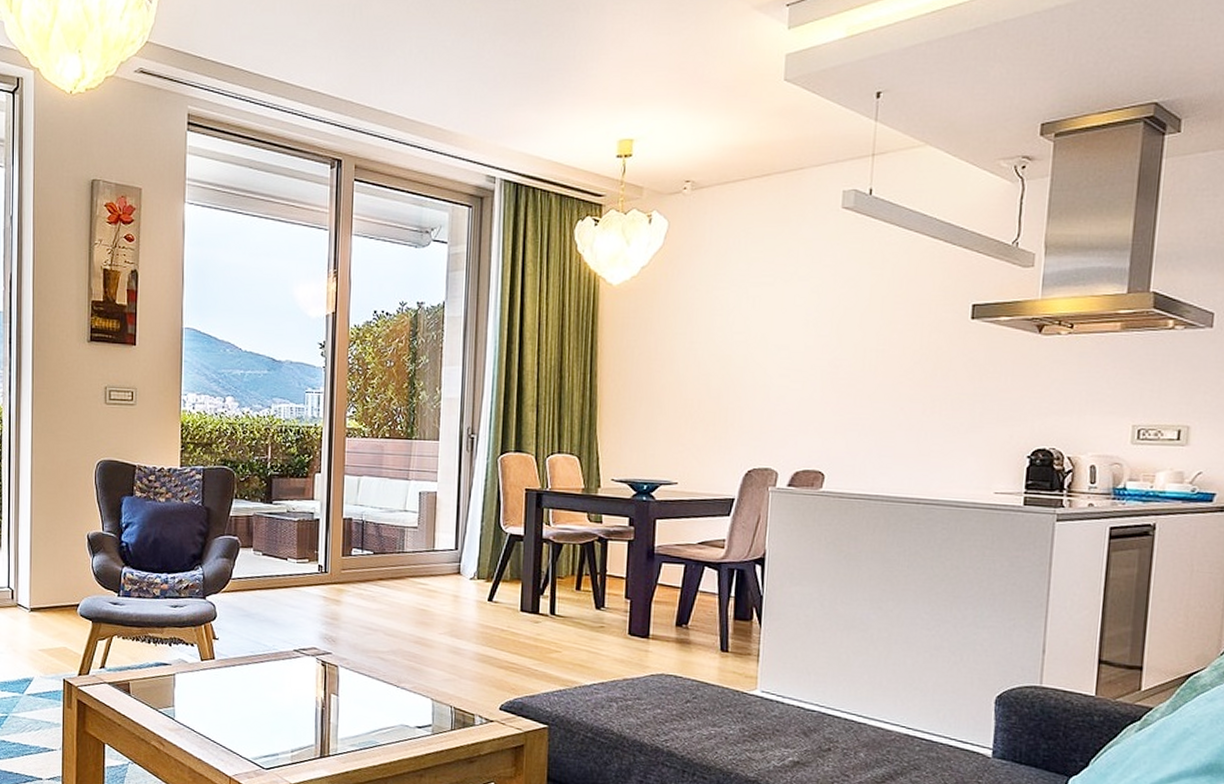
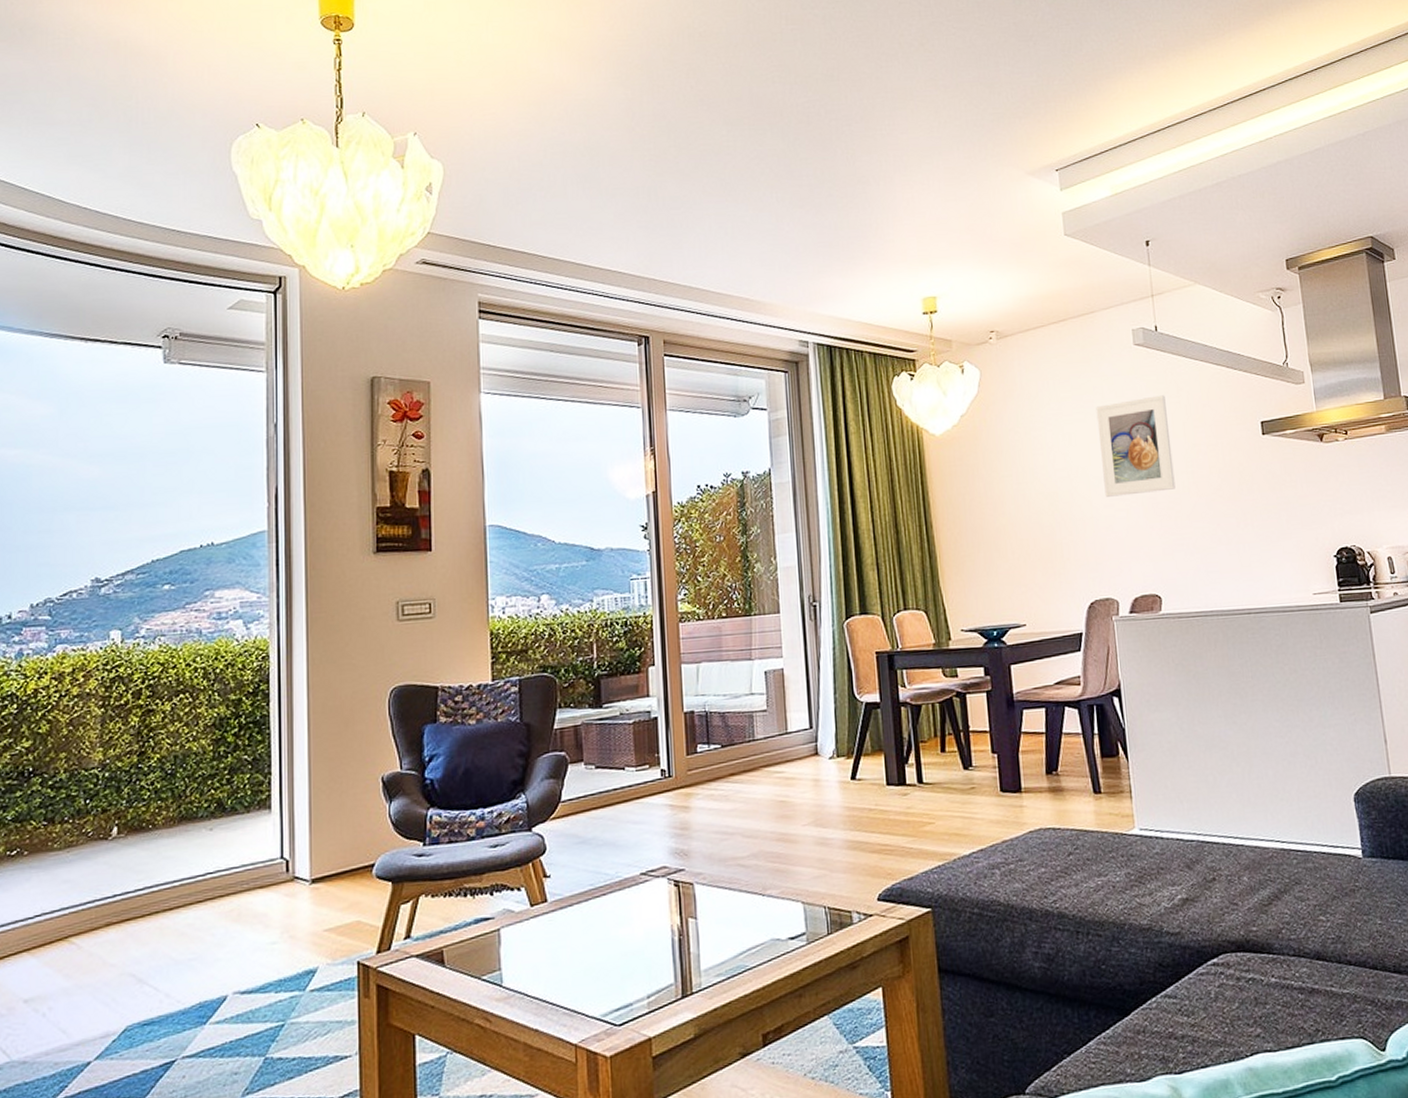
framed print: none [782,265,867,368] -> present [1096,395,1176,497]

